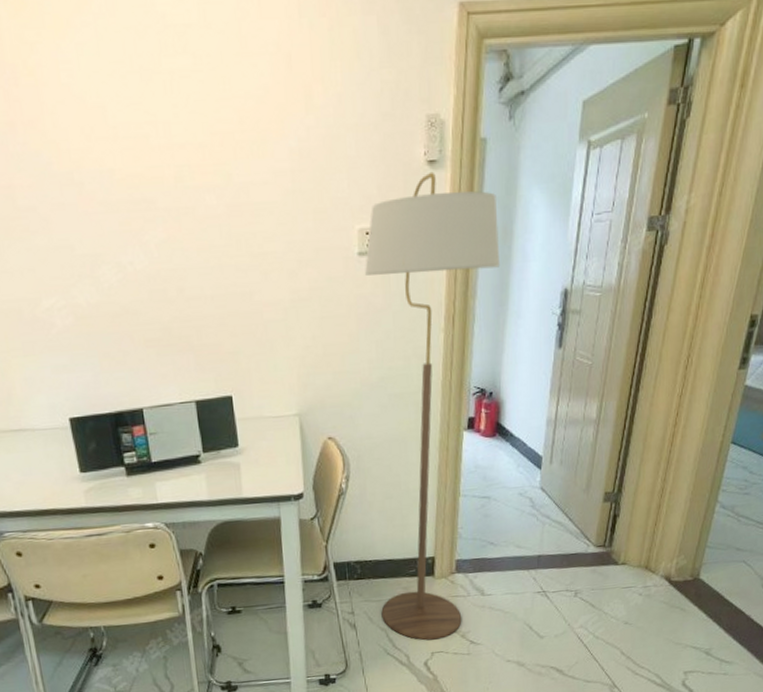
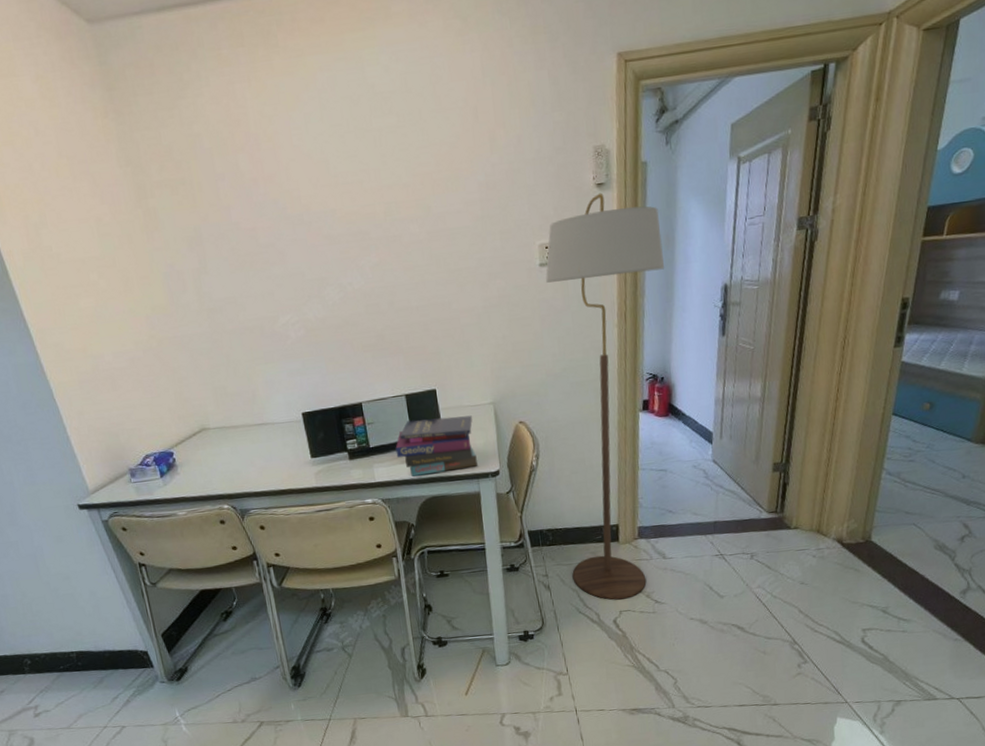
books: none [182,428,278,498] -> present [395,415,478,477]

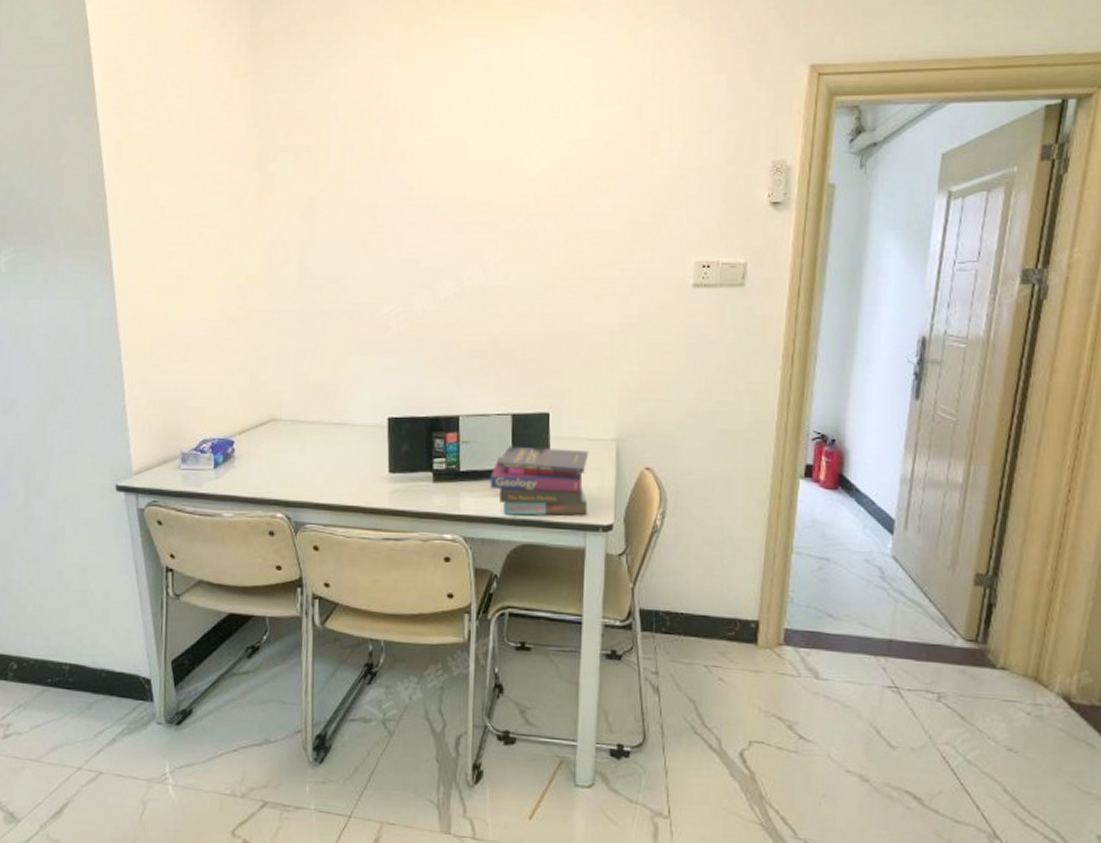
floor lamp: present [545,192,665,600] -> none [691,212,848,725]

